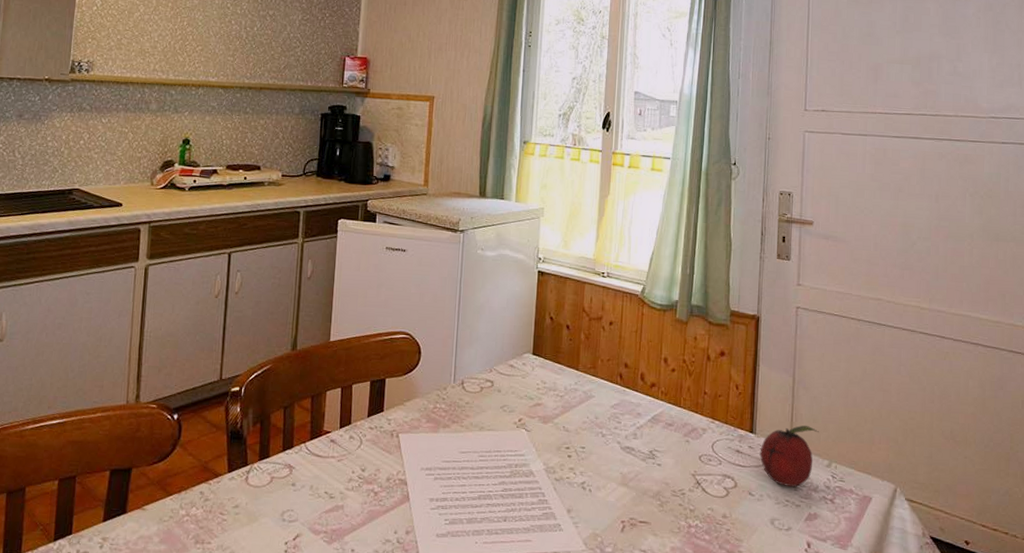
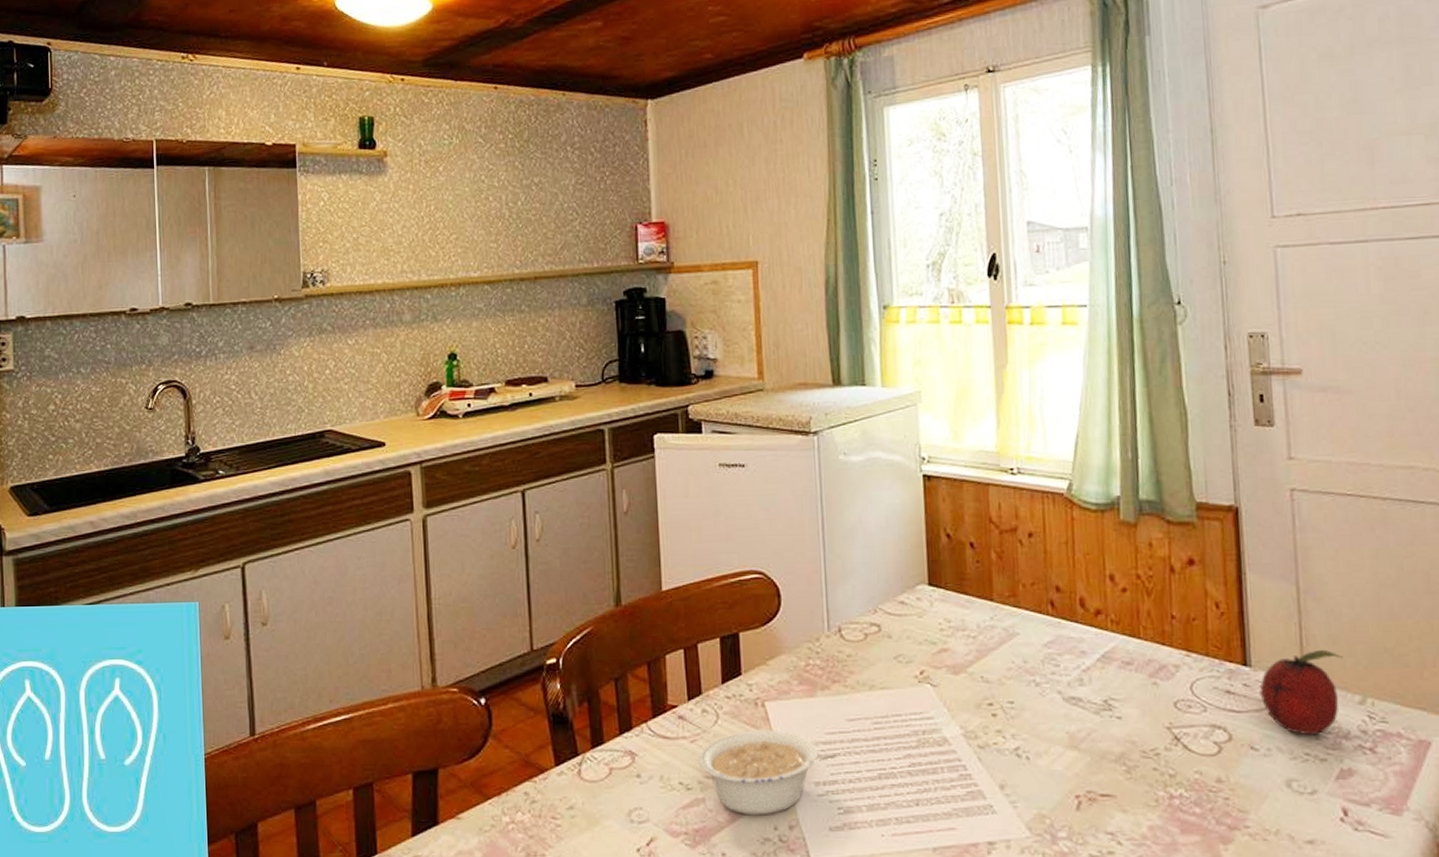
legume: none [342,455,449,522] -> present [698,730,838,816]

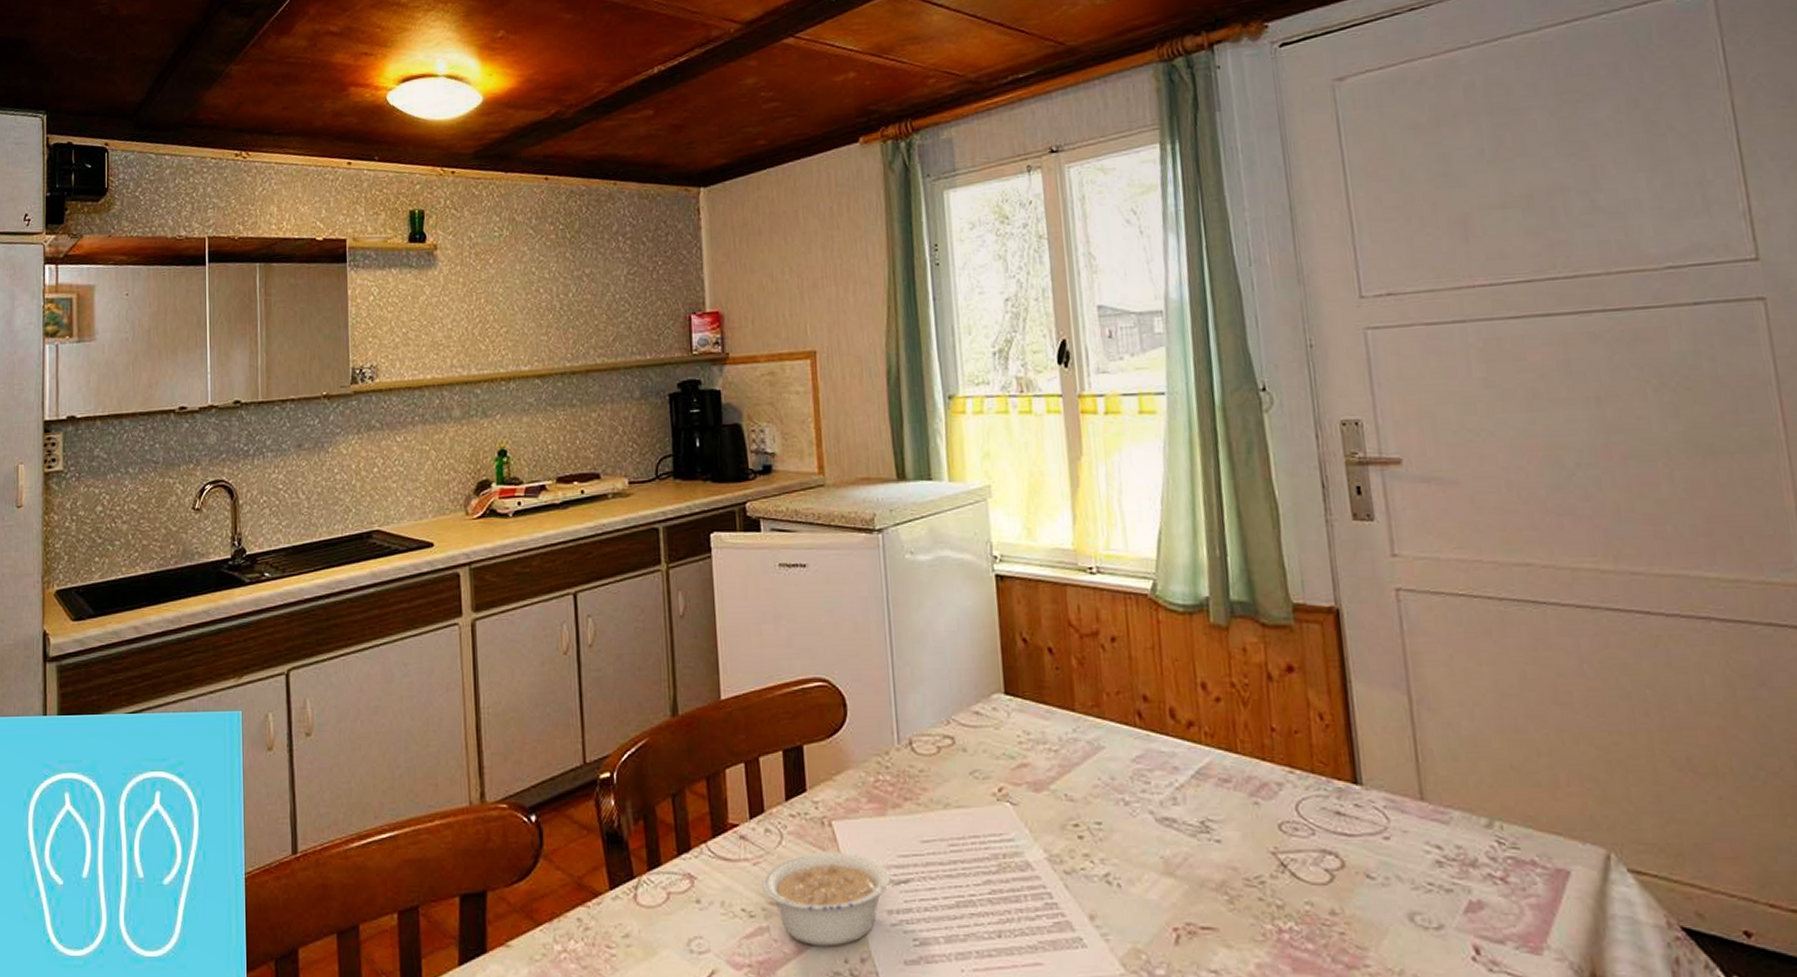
fruit: present [1259,649,1343,736] -> none [1373,765,1464,863]

